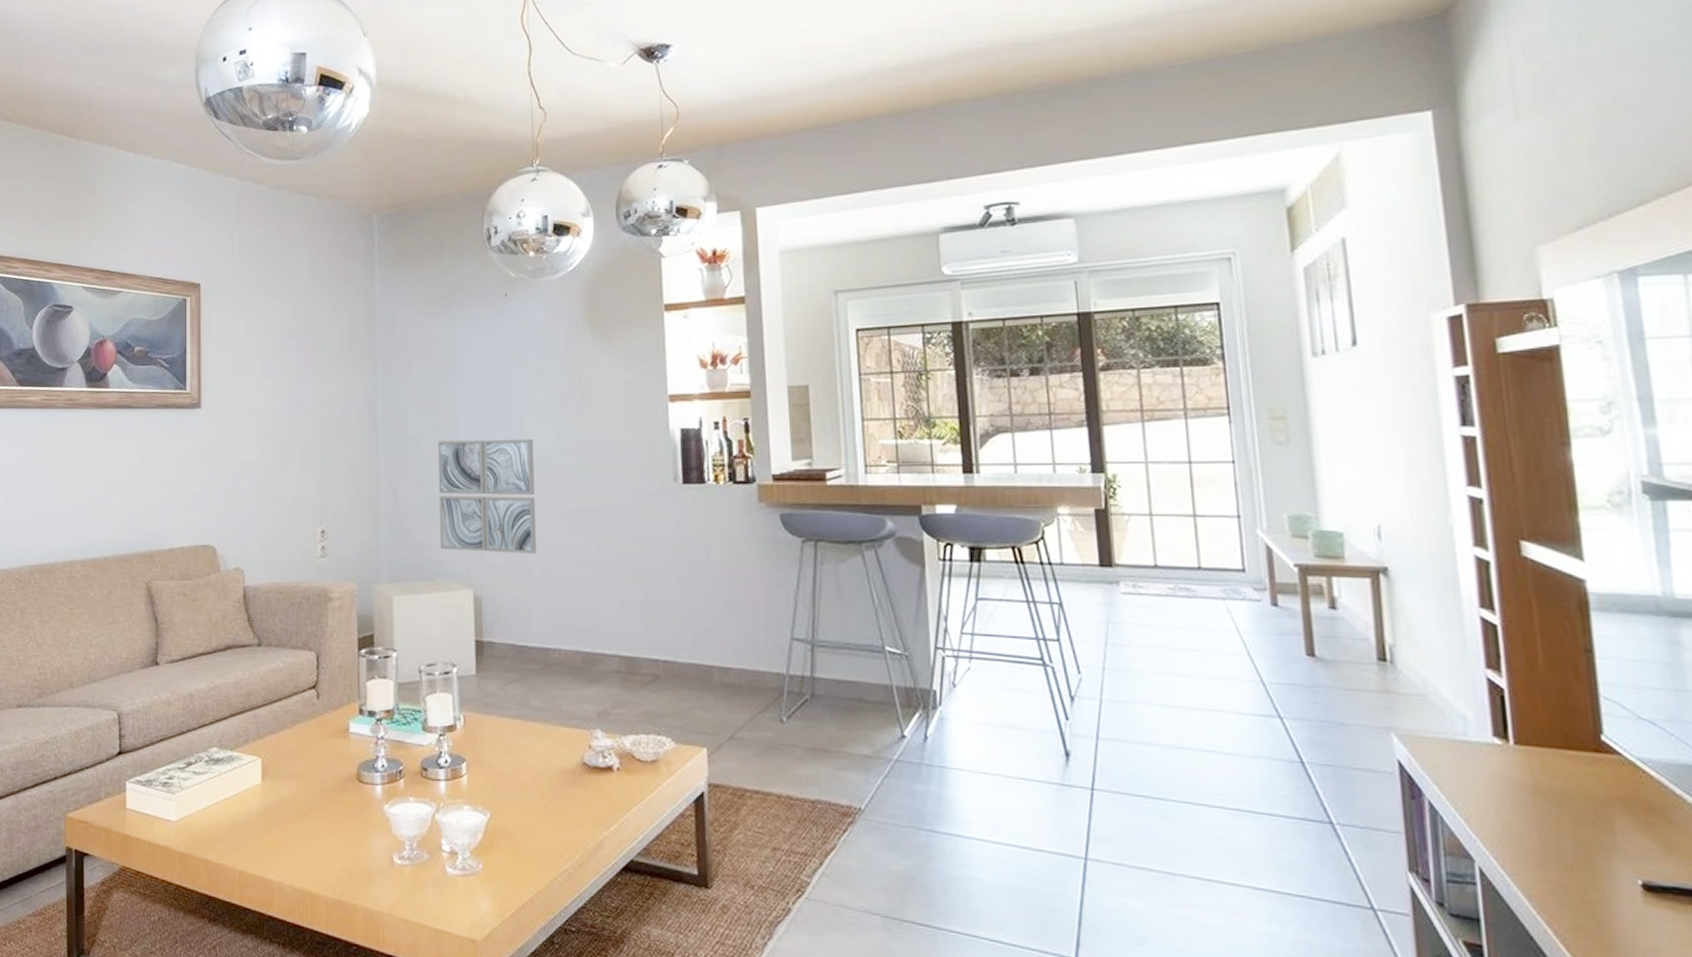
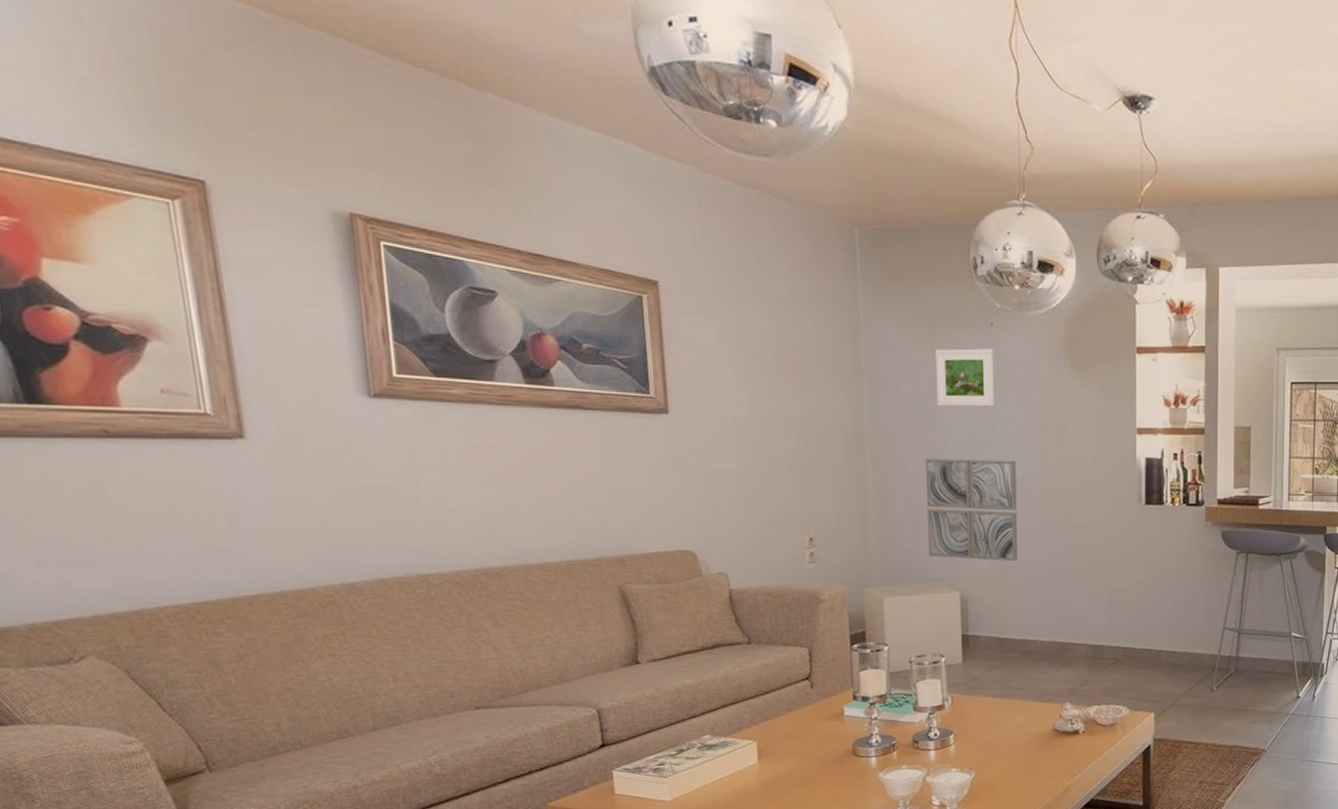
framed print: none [449,320,511,385] -> present [935,348,996,407]

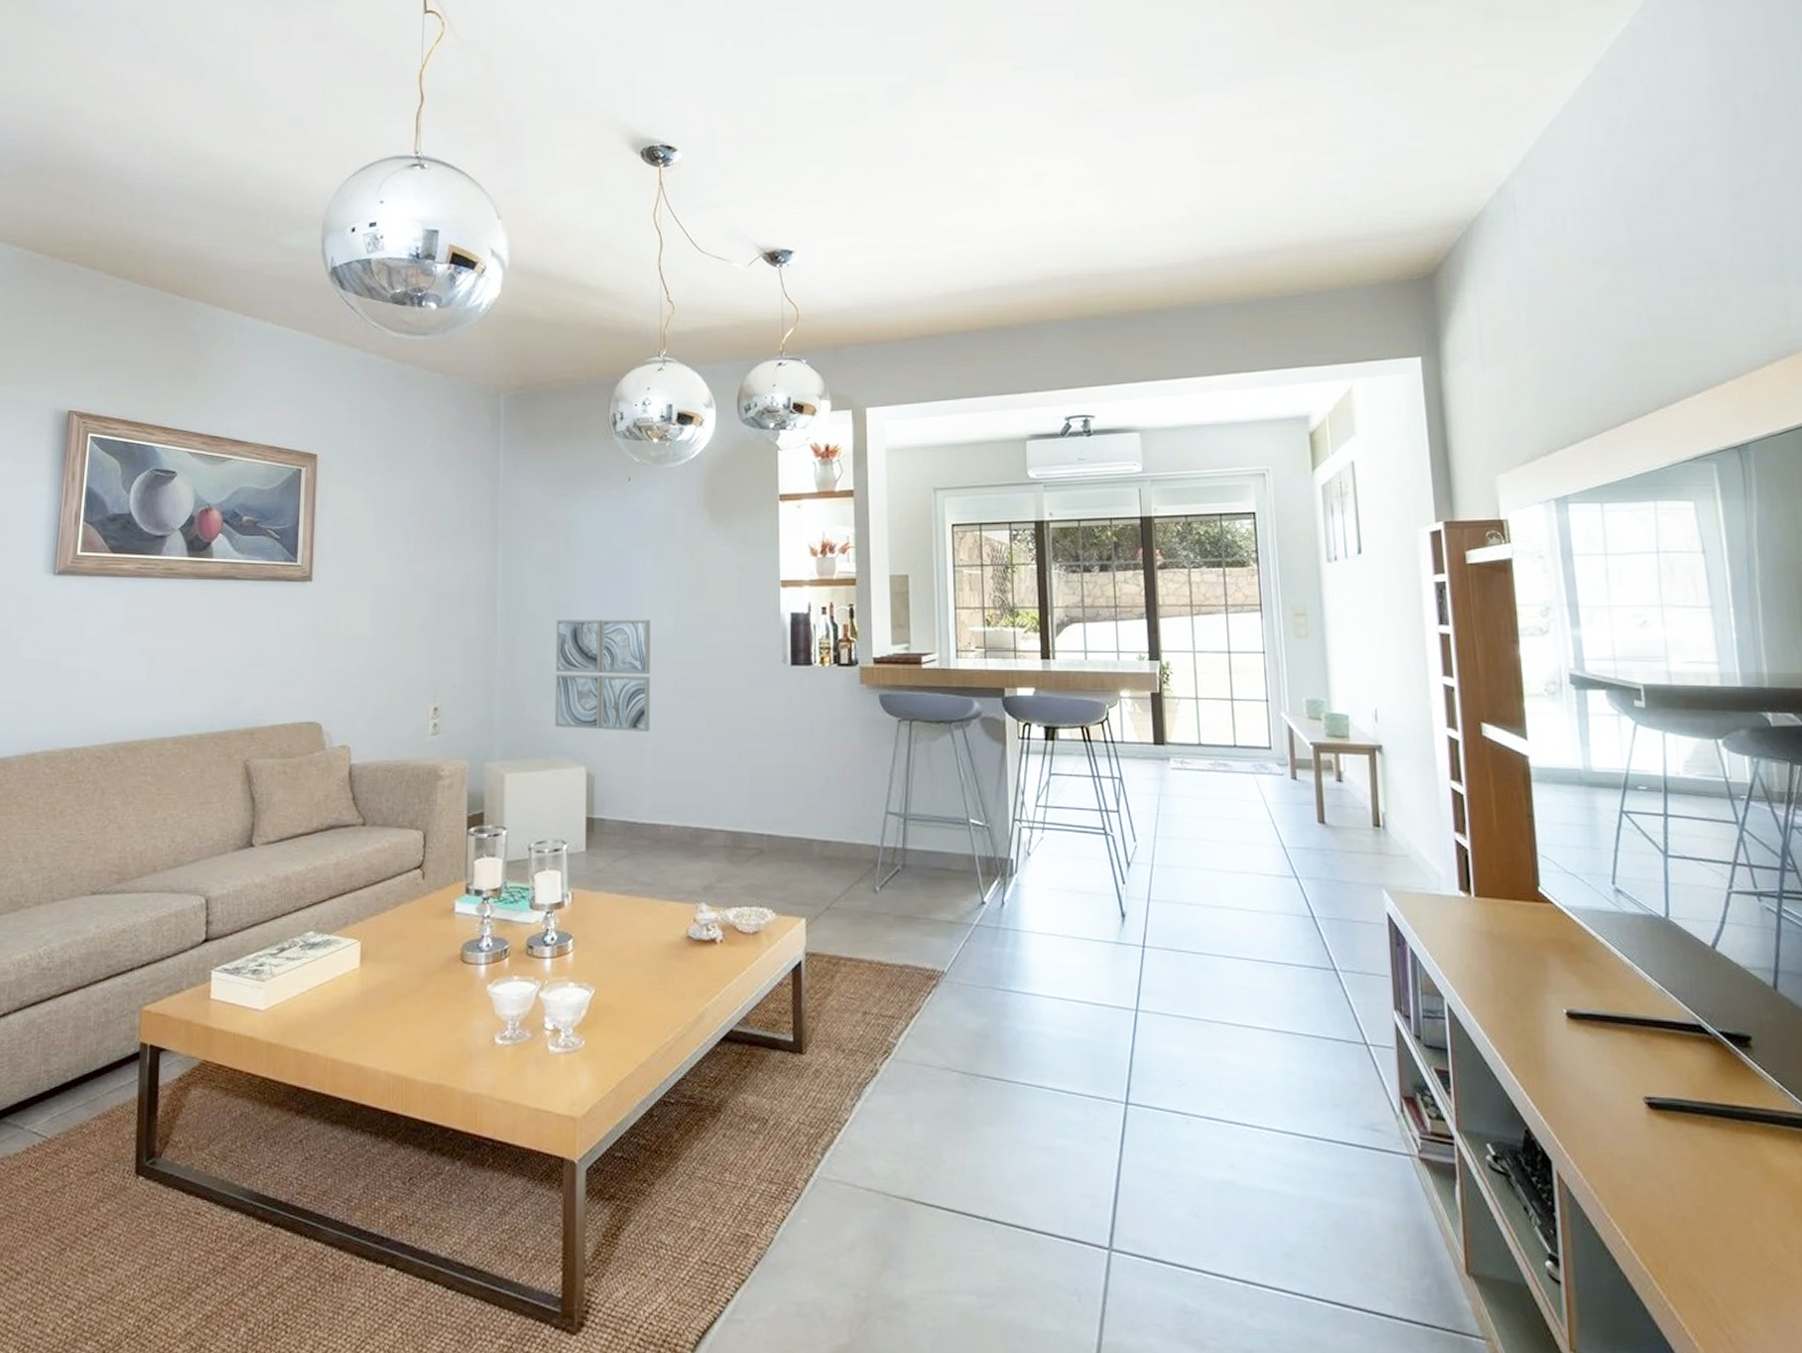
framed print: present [935,348,996,407] -> none [571,503,631,565]

